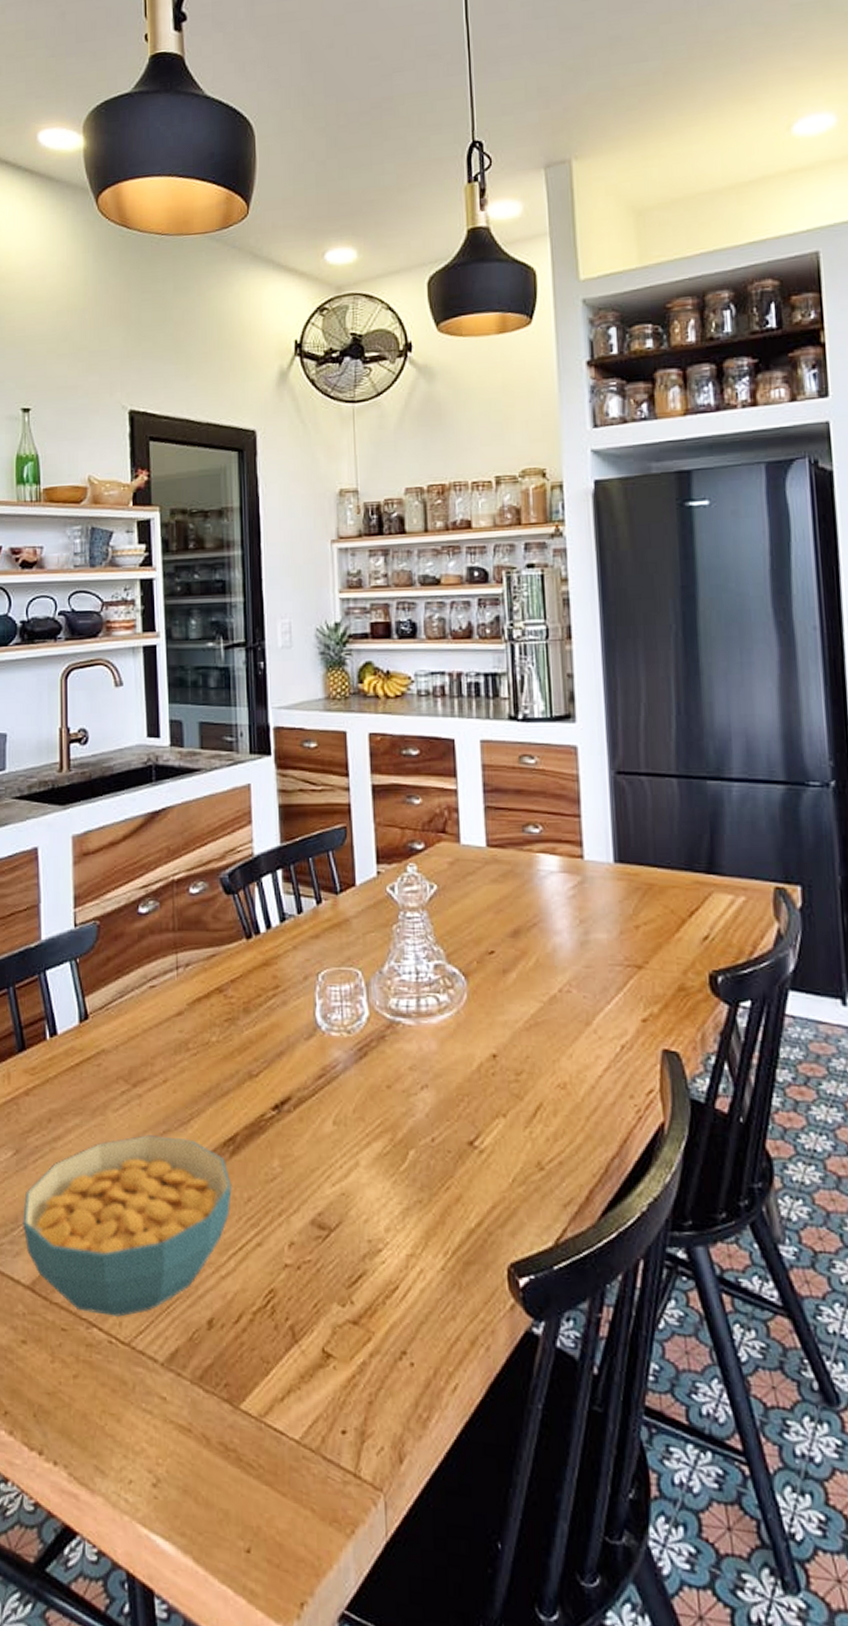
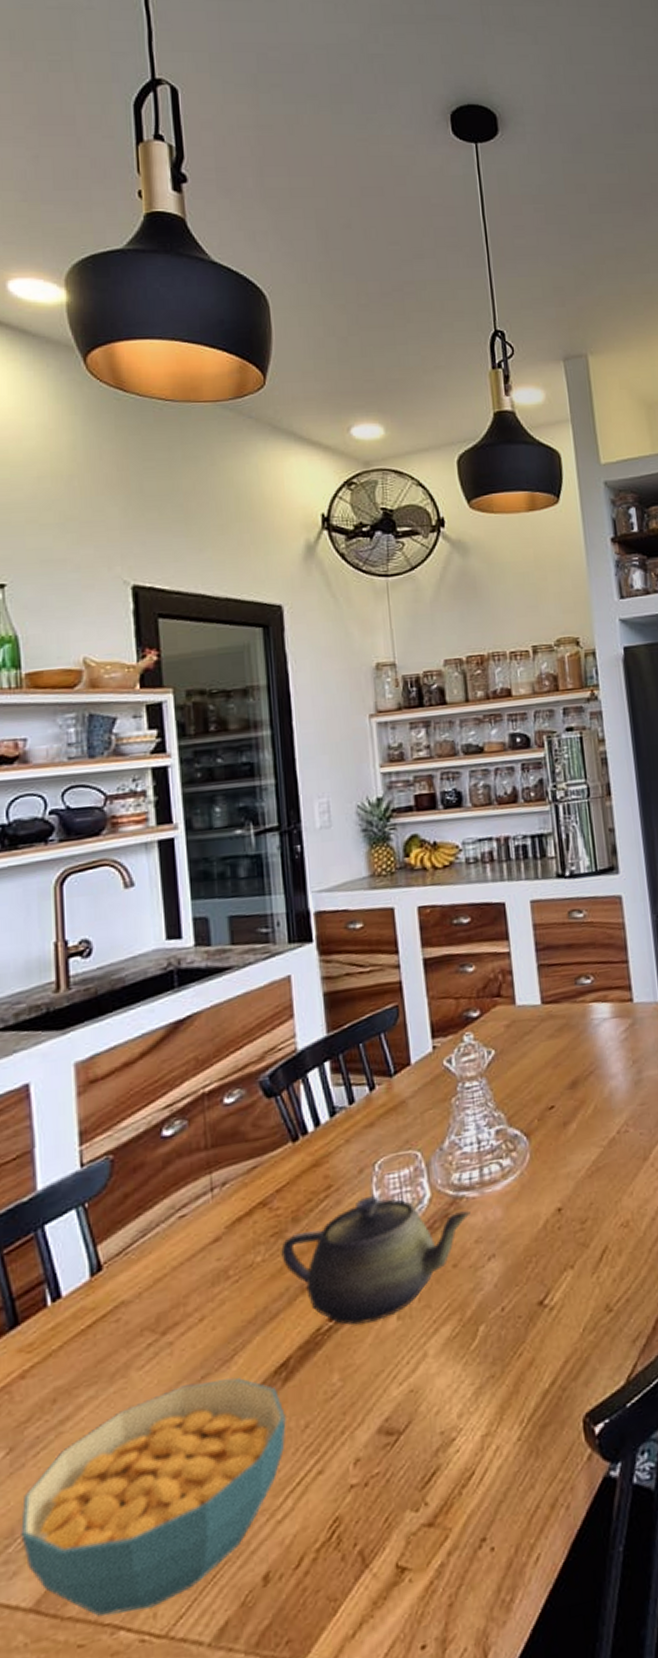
teapot: none [233,1002,406,1121] -> present [281,1195,471,1325]

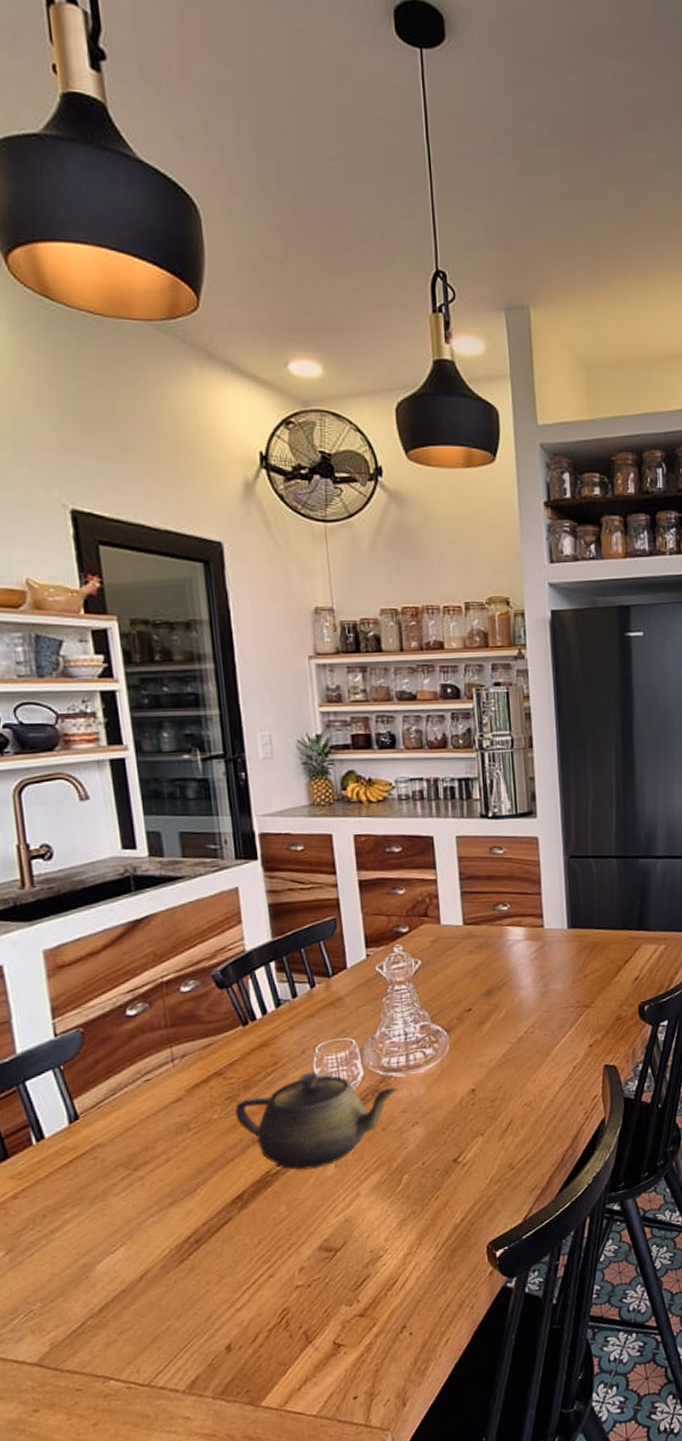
cereal bowl: present [21,1376,286,1616] -> none [22,1204,242,1370]

